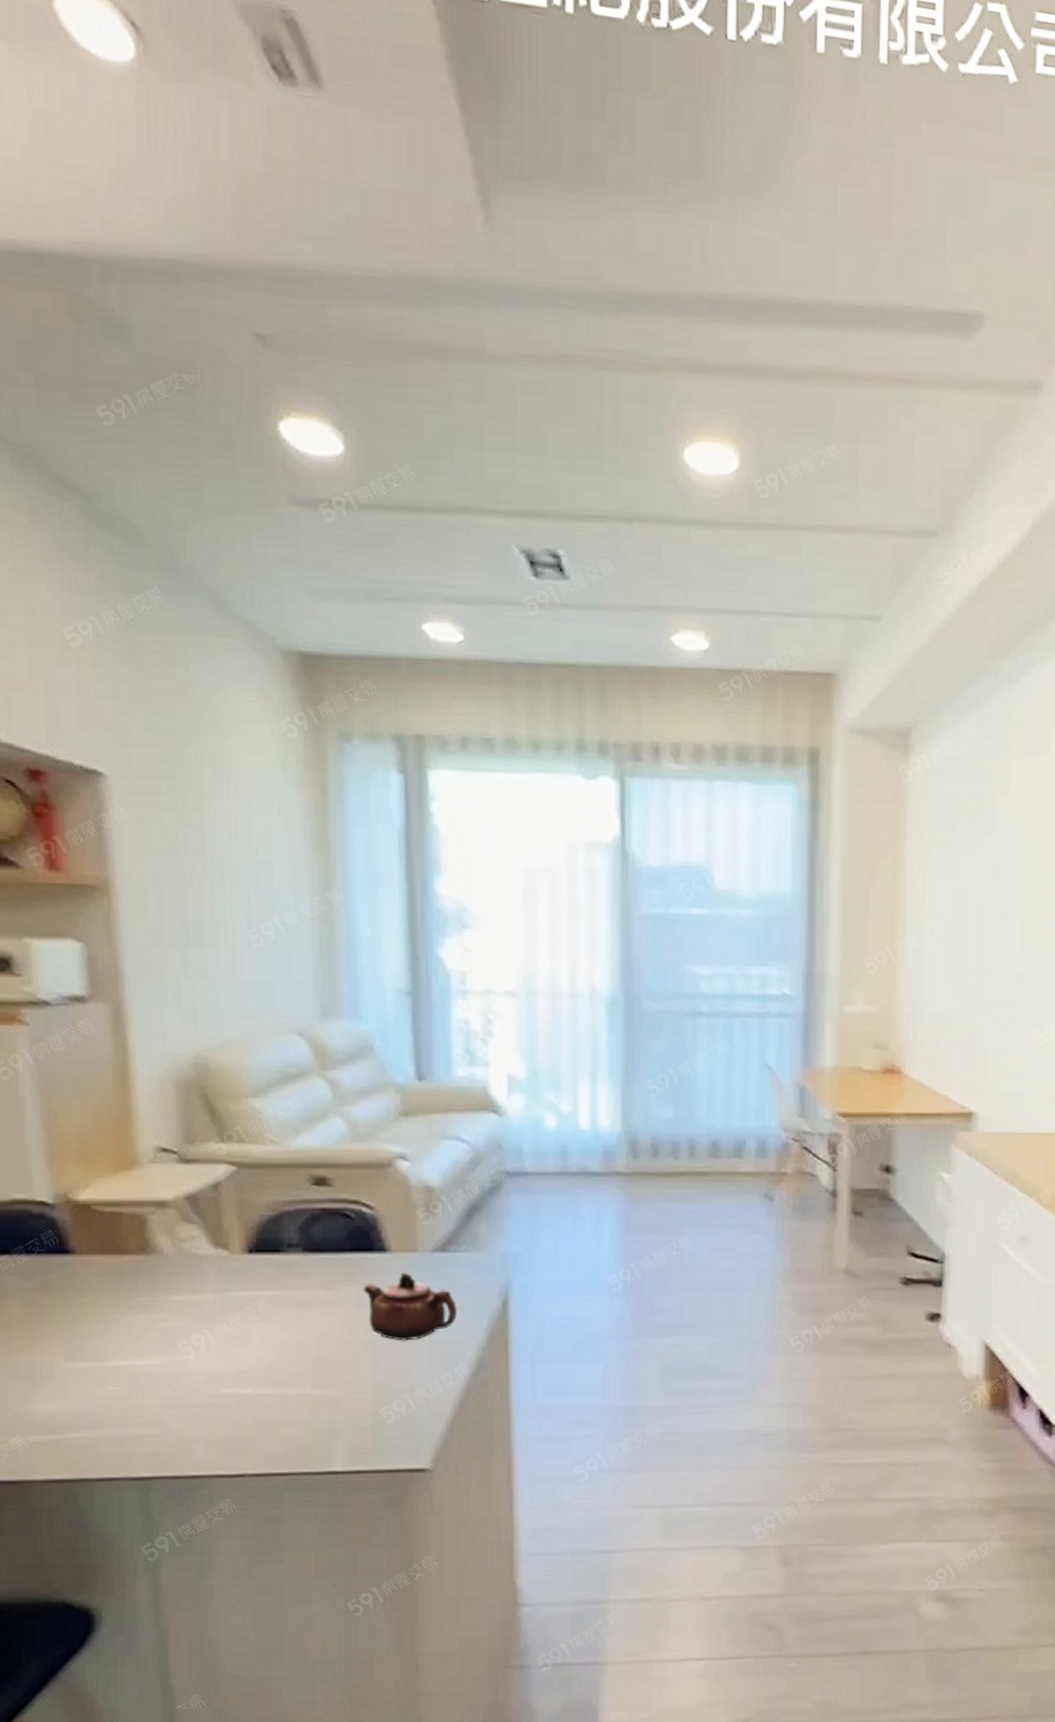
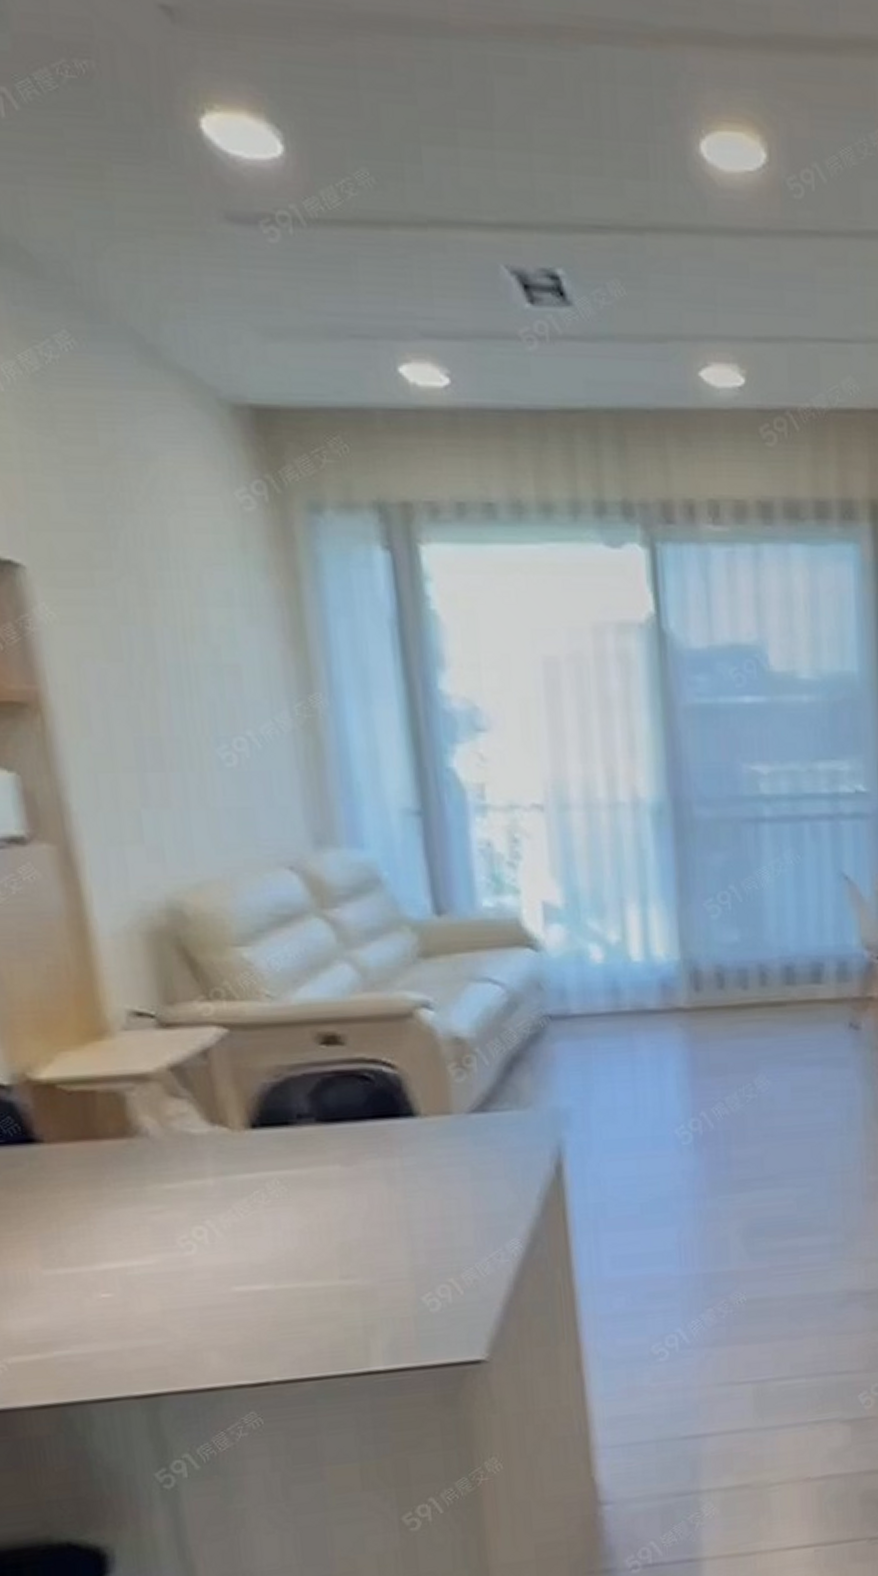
teapot: present [363,1272,458,1341] -> none [391,1138,504,1218]

